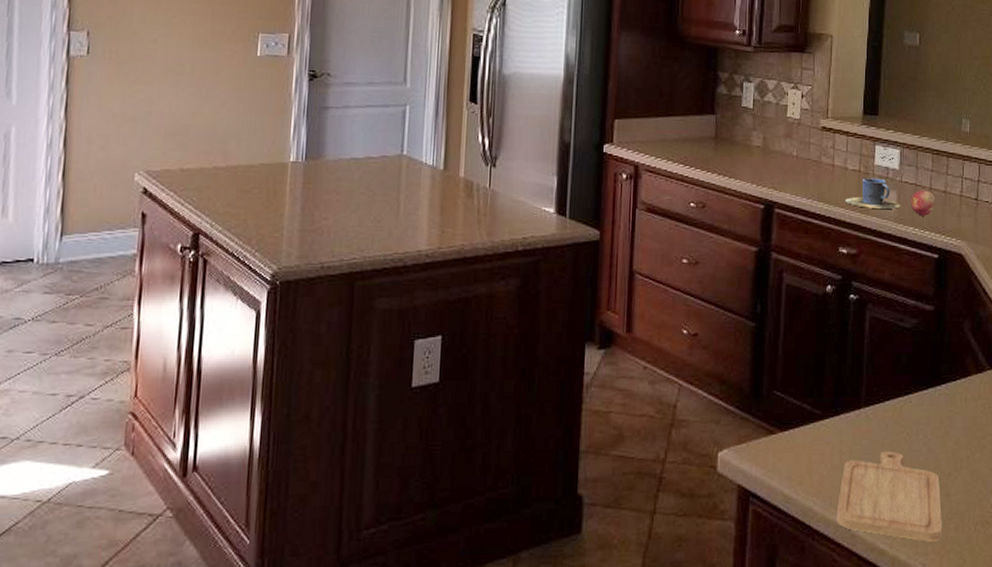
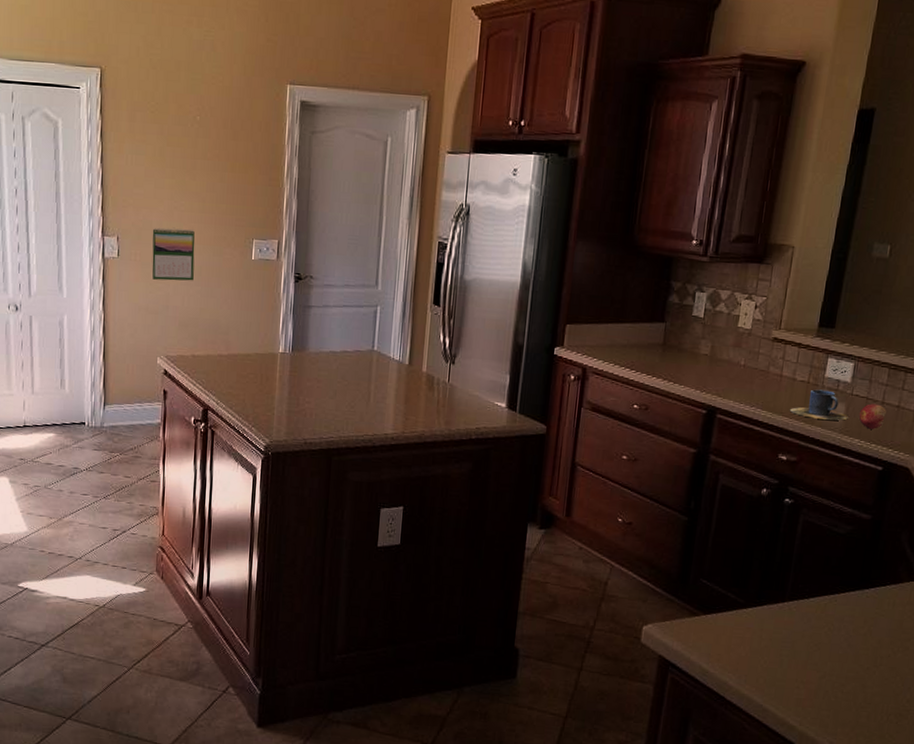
calendar: none [131,20,187,82] -> present [152,227,195,281]
chopping board: present [836,451,942,542] -> none [749,641,857,725]

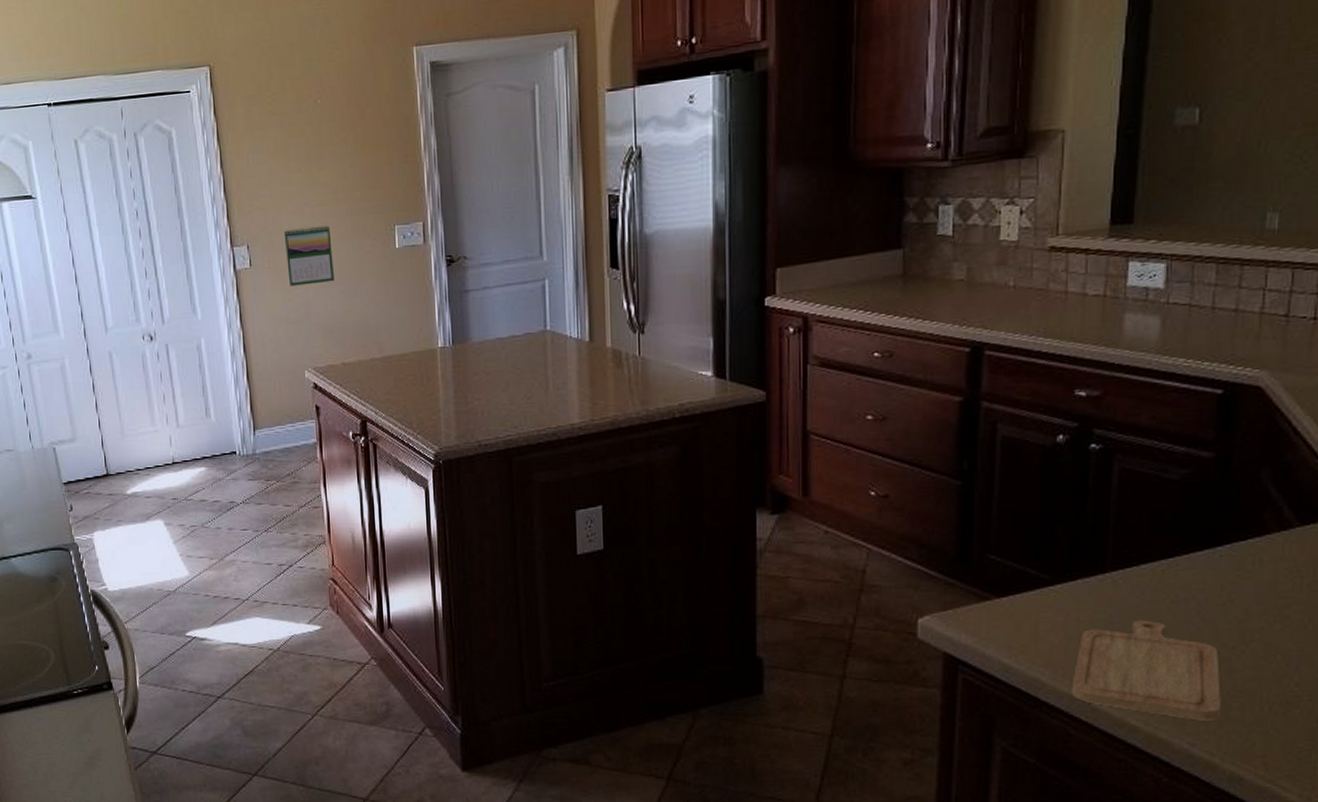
chopping board: none [749,641,857,725] -> present [1071,620,1221,721]
cup: present [789,389,848,421] -> none [1082,302,1166,340]
fruit: present [859,403,886,429] -> none [1181,311,1219,344]

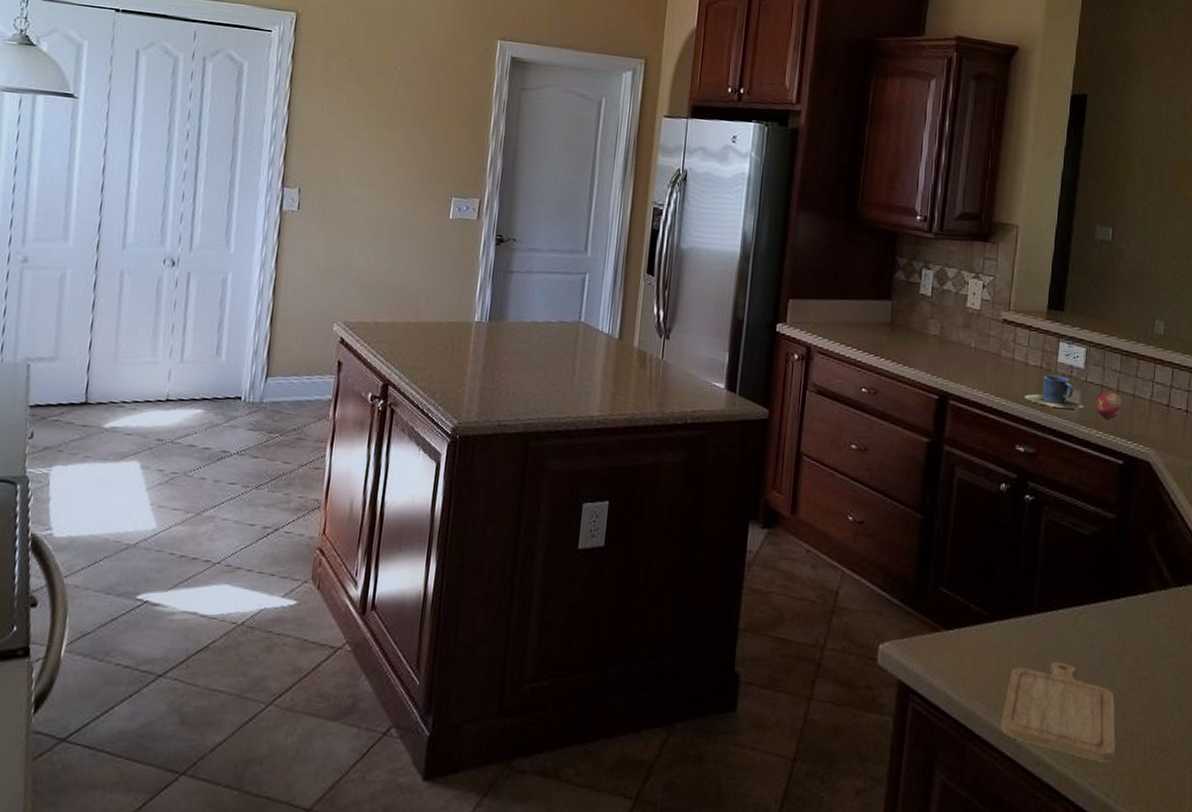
calendar: present [283,225,334,286] -> none [335,180,387,240]
cup: none [1082,302,1166,340] -> present [1024,375,1084,409]
fruit: none [1181,311,1219,344] -> present [1095,391,1122,420]

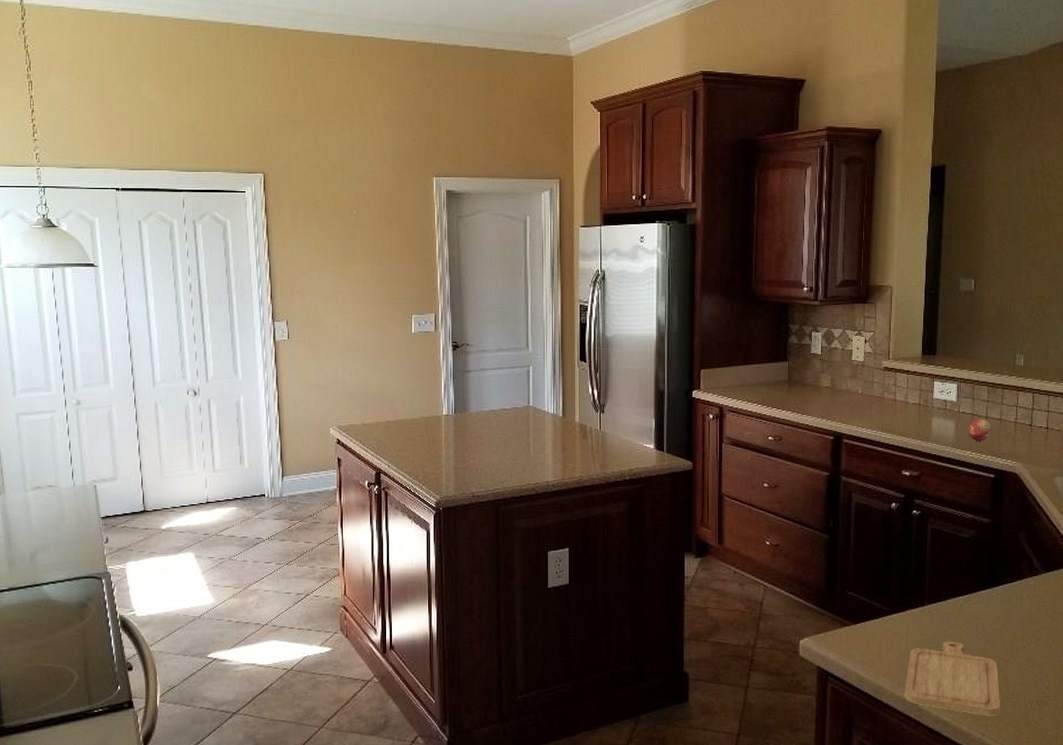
cup: present [1024,375,1084,409] -> none [906,410,958,436]

